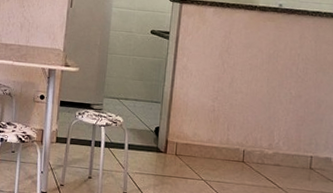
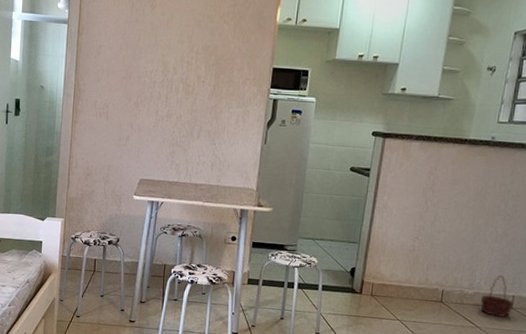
basket: none [280,136,312,179] -> present [480,275,514,318]

